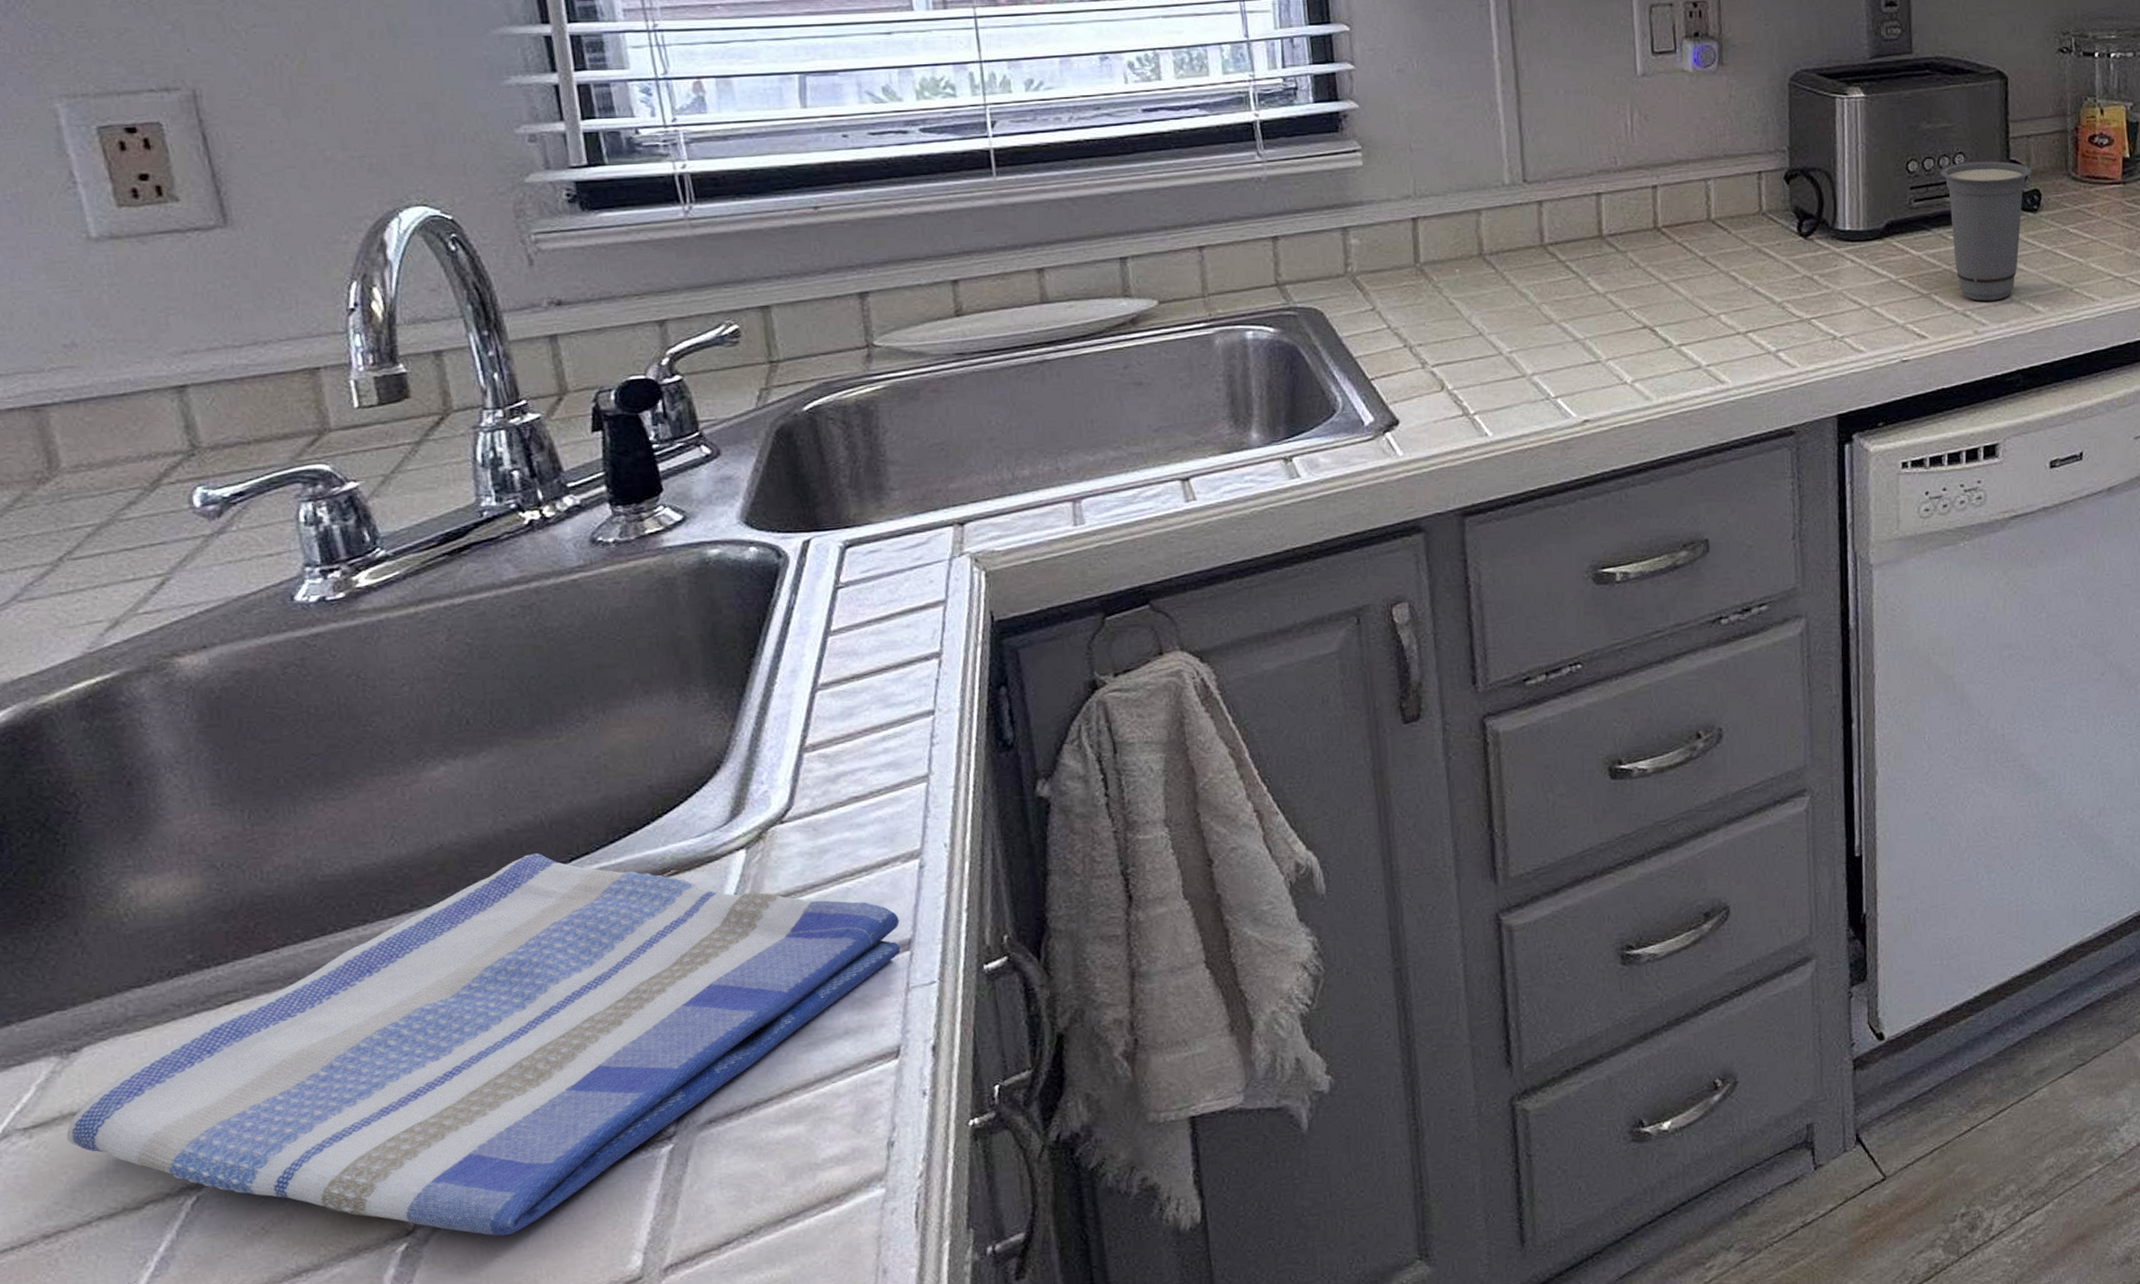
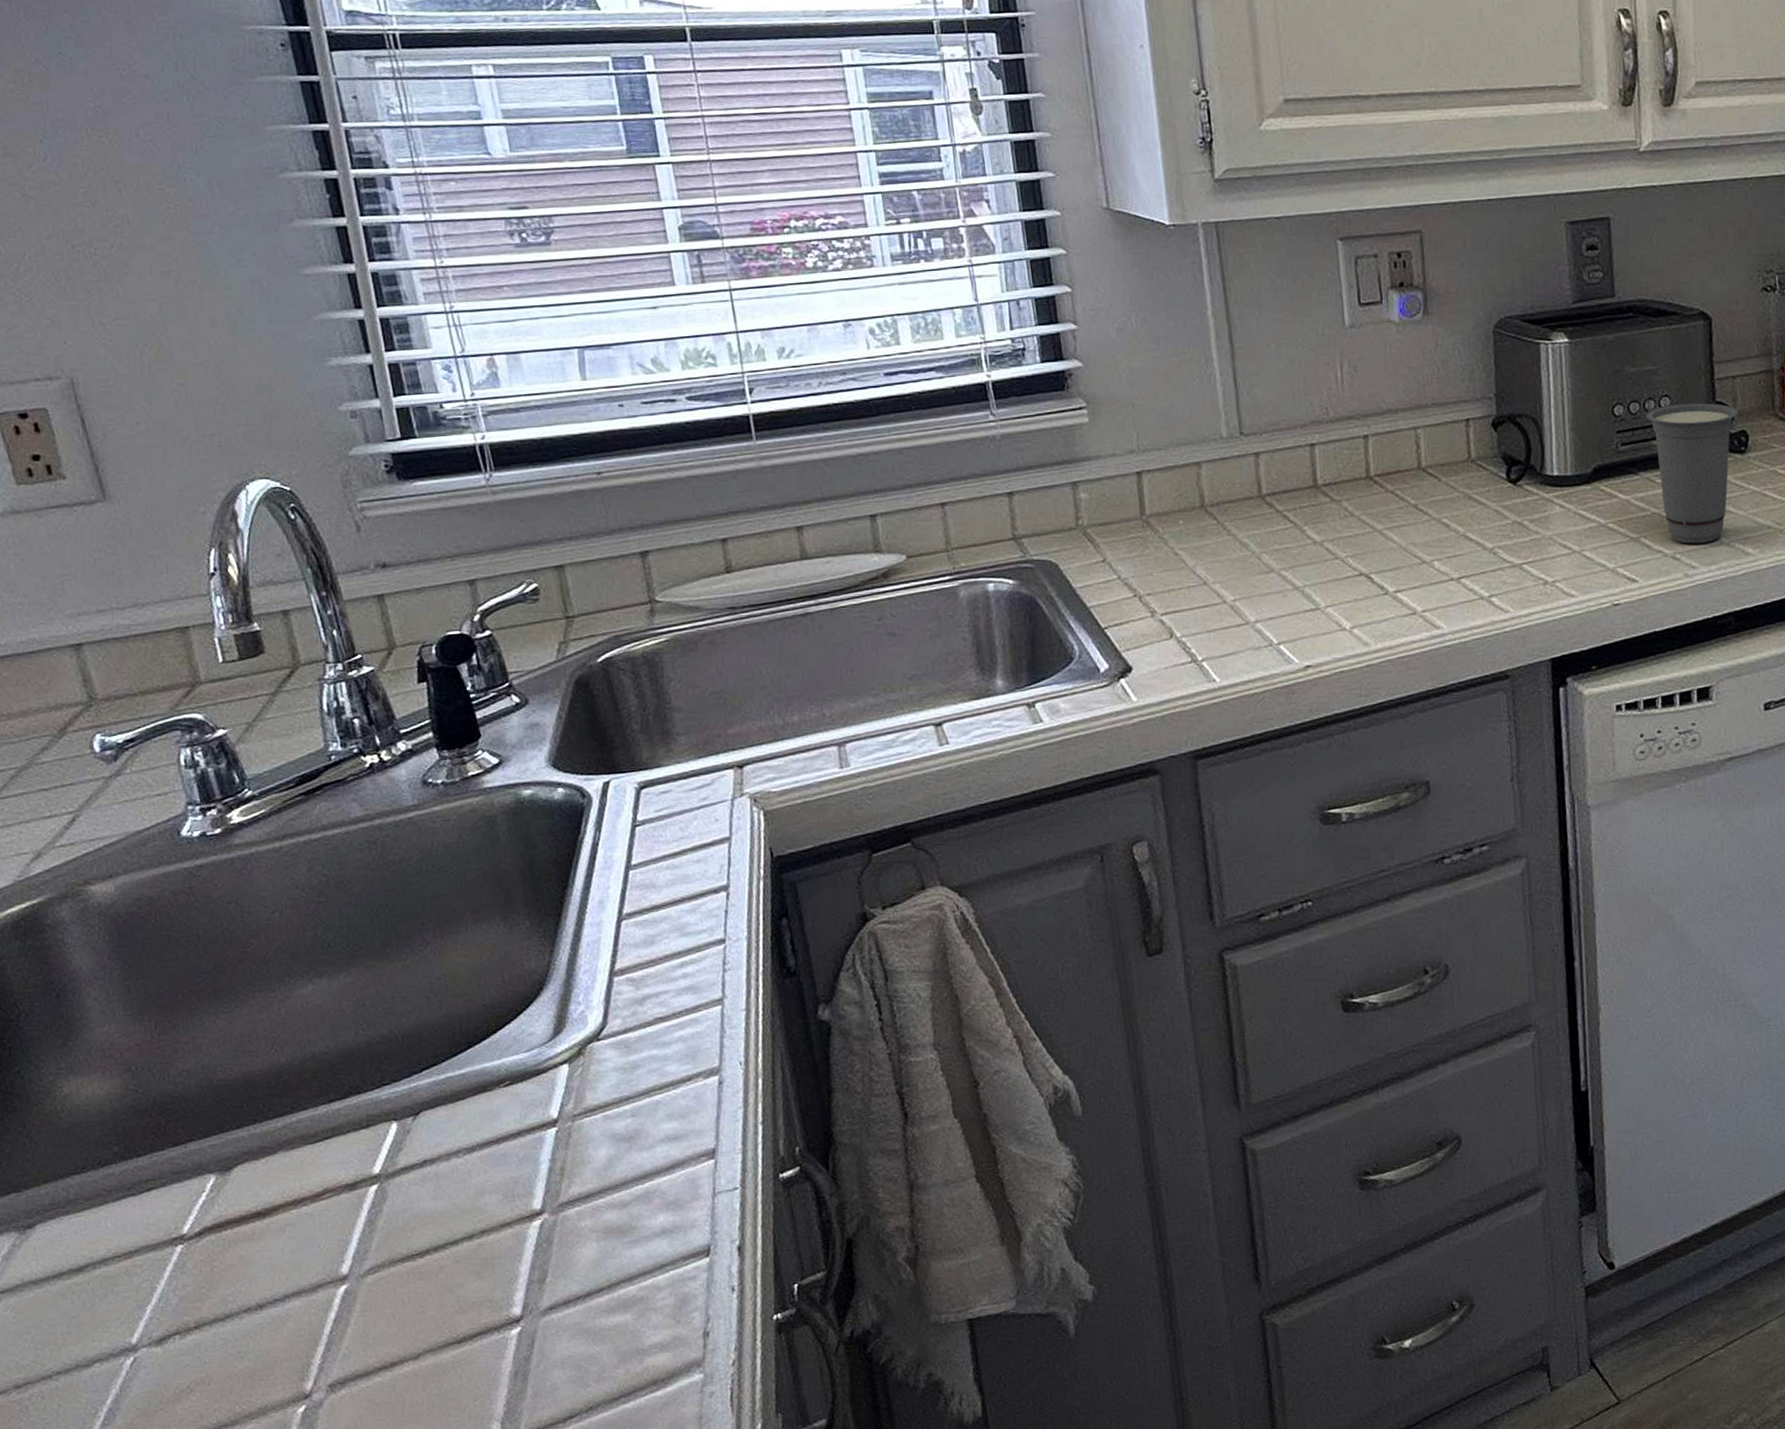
dish towel: present [67,853,901,1236] -> none [28,1064,707,1403]

